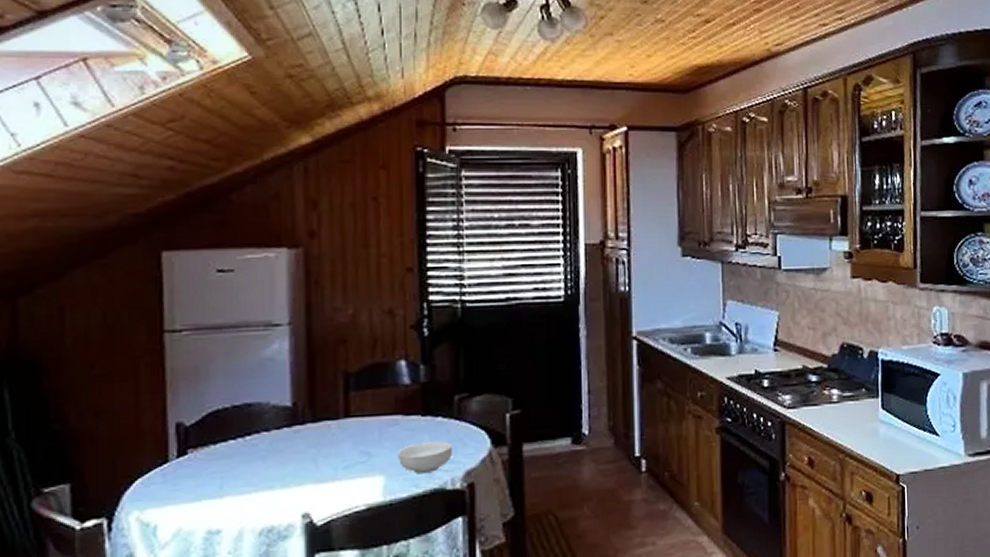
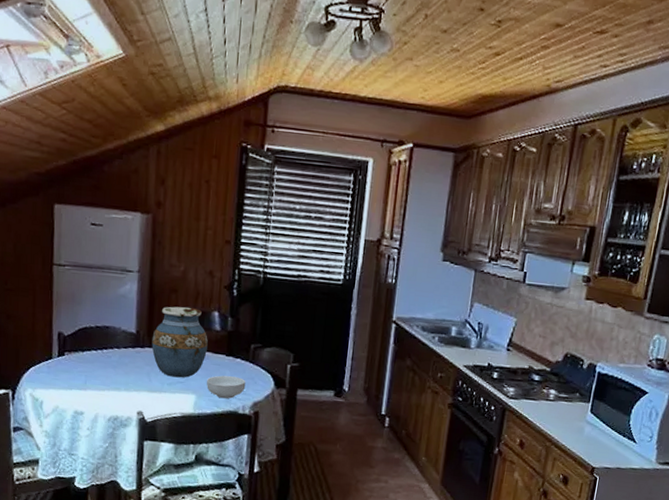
vase: none [316,360,395,458] -> present [151,306,208,378]

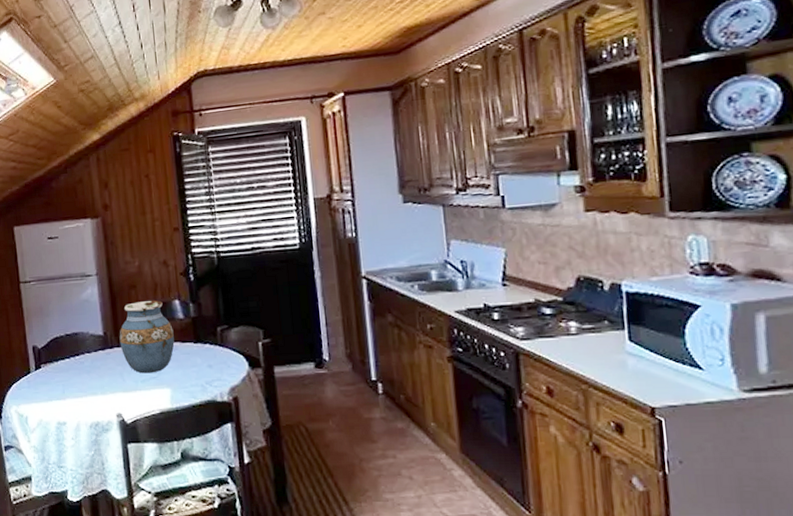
cereal bowl: present [207,375,246,399] -> none [179,363,220,388]

